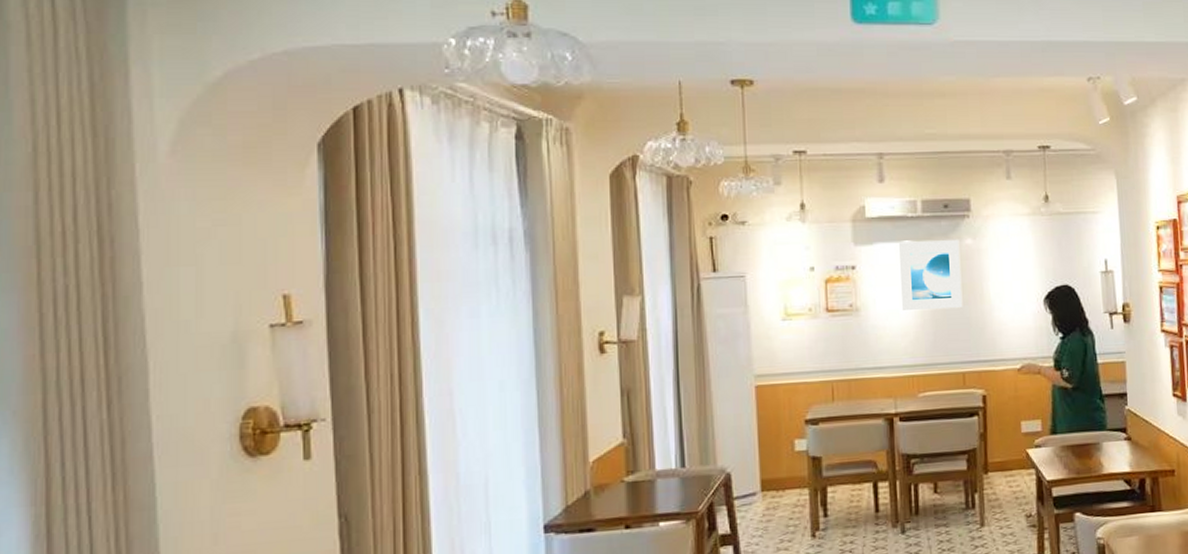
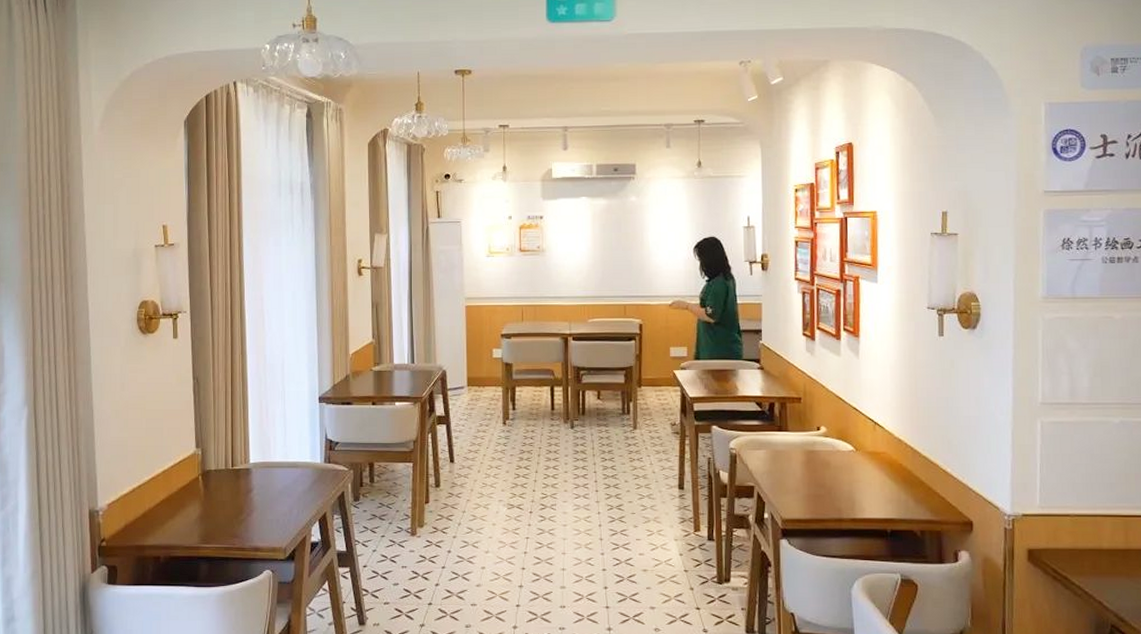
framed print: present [898,240,963,312] -> none [576,197,626,254]

